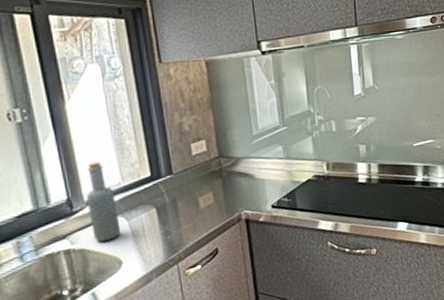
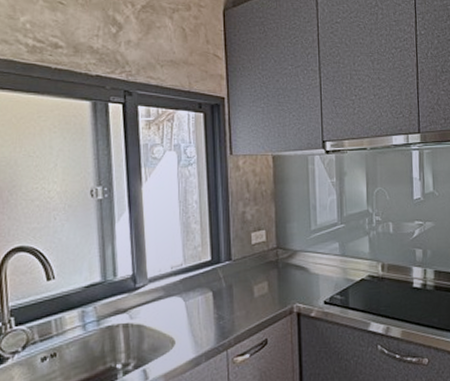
bottle: present [86,162,121,242] -> none [149,242,178,319]

